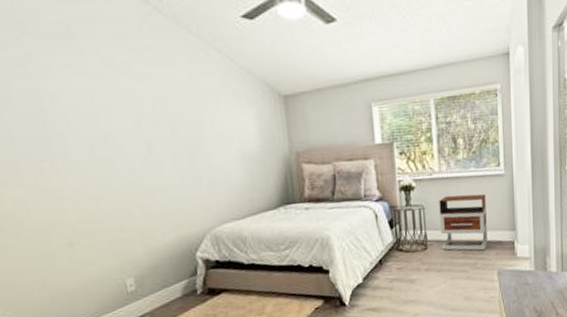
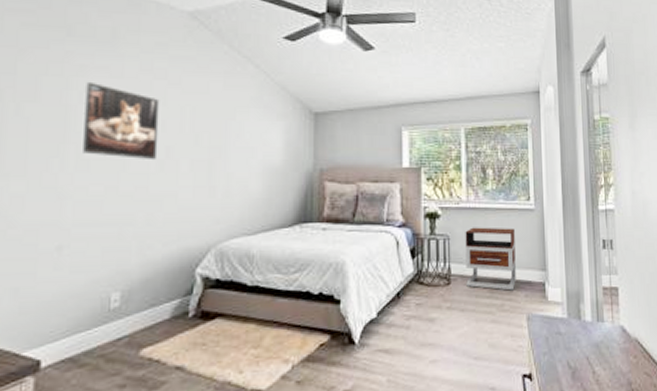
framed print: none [54,82,140,157] -> present [83,81,160,161]

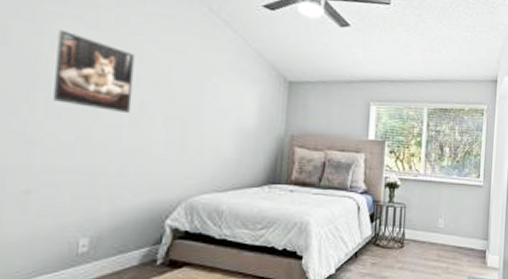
nightstand: present [465,227,516,291] -> none [417,198,464,256]

